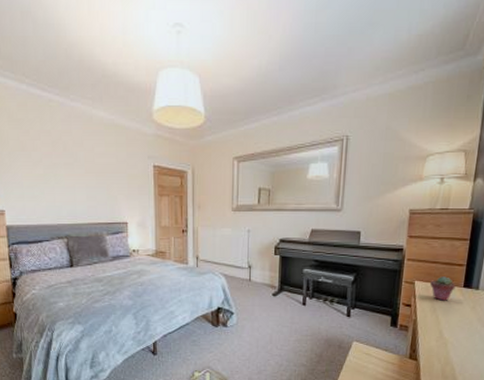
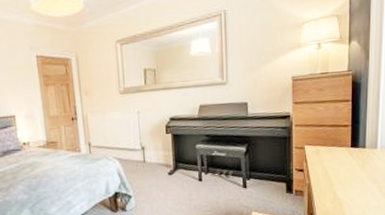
potted succulent: present [430,276,456,301] -> none [320,138,344,163]

